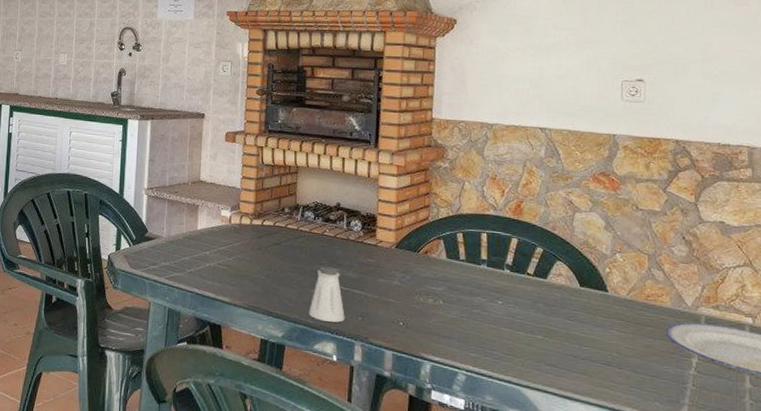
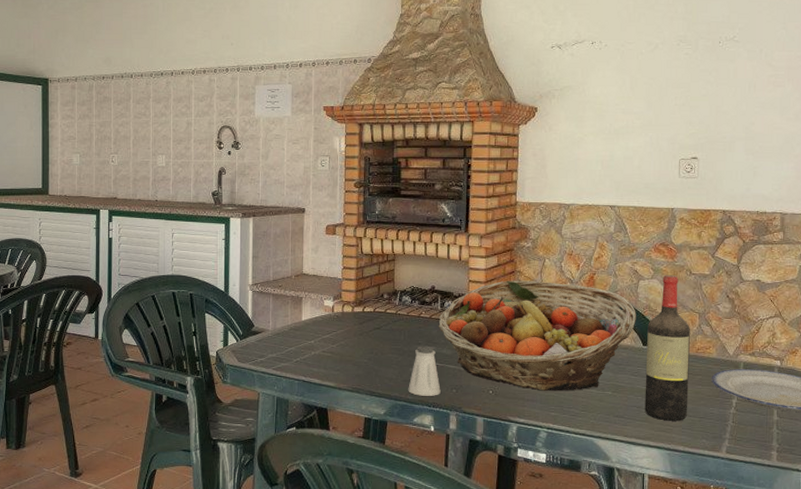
fruit basket: none [343,202,572,331] -> present [438,280,636,391]
wine bottle: none [583,209,638,378] -> present [644,275,690,421]

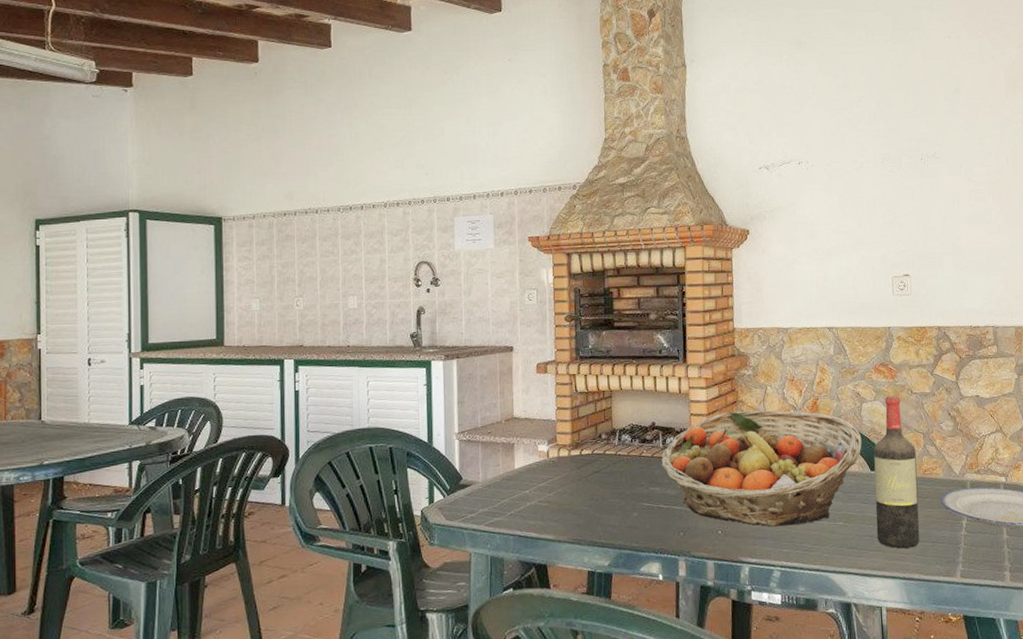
saltshaker: present [408,346,441,396] -> none [633,487,668,543]

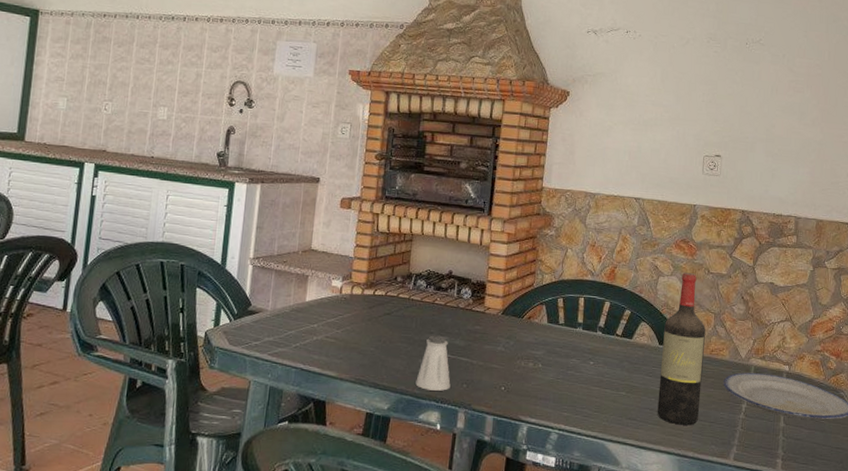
saltshaker: none [633,487,668,543] -> present [415,335,451,391]
fruit basket: present [661,410,862,527] -> none [453,269,655,390]

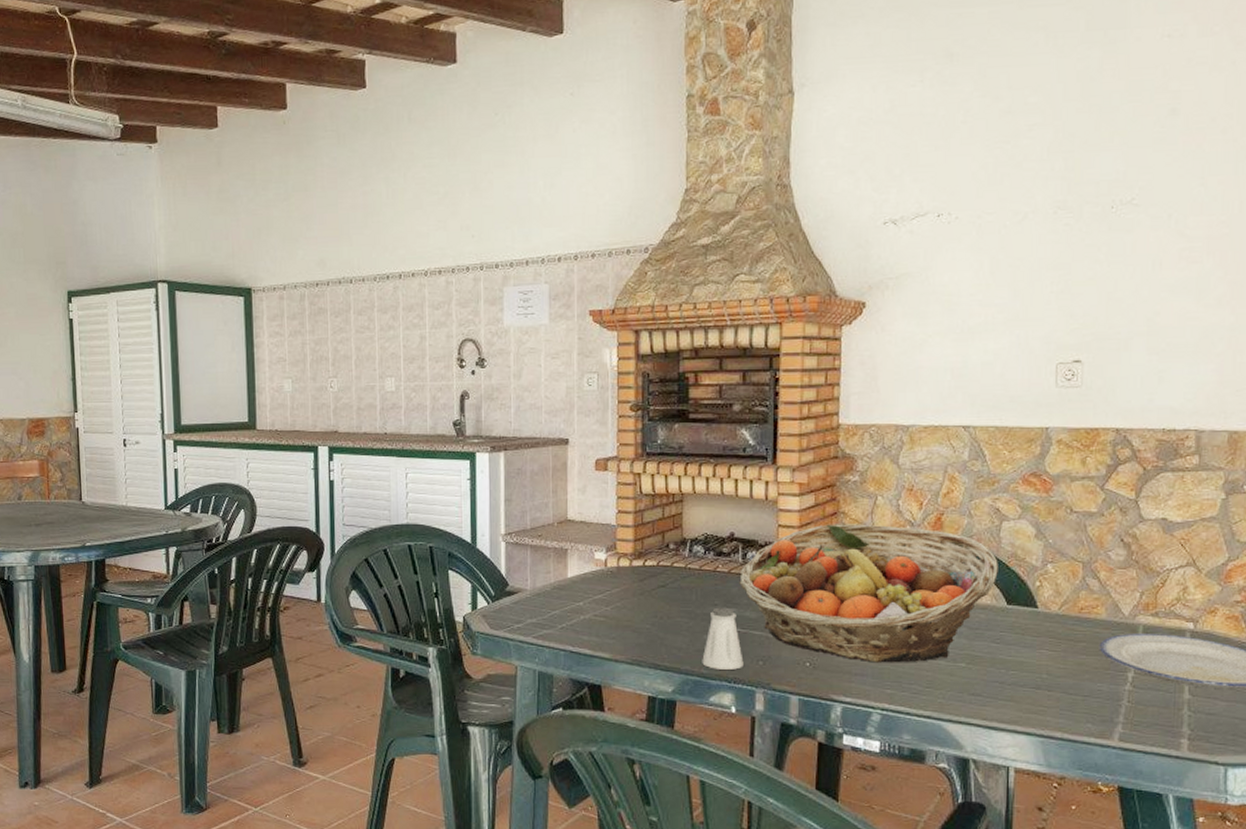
fruit basket: none [453,269,655,390] -> present [739,524,998,663]
wine bottle: present [657,273,706,426] -> none [1009,514,1071,701]

